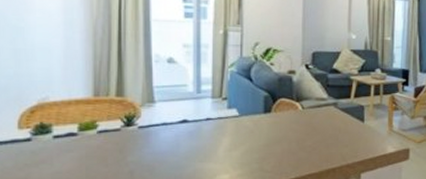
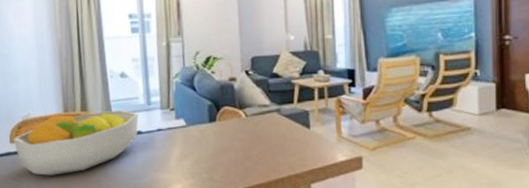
fruit bowl: none [23,97,185,166] -> present [14,110,139,176]

